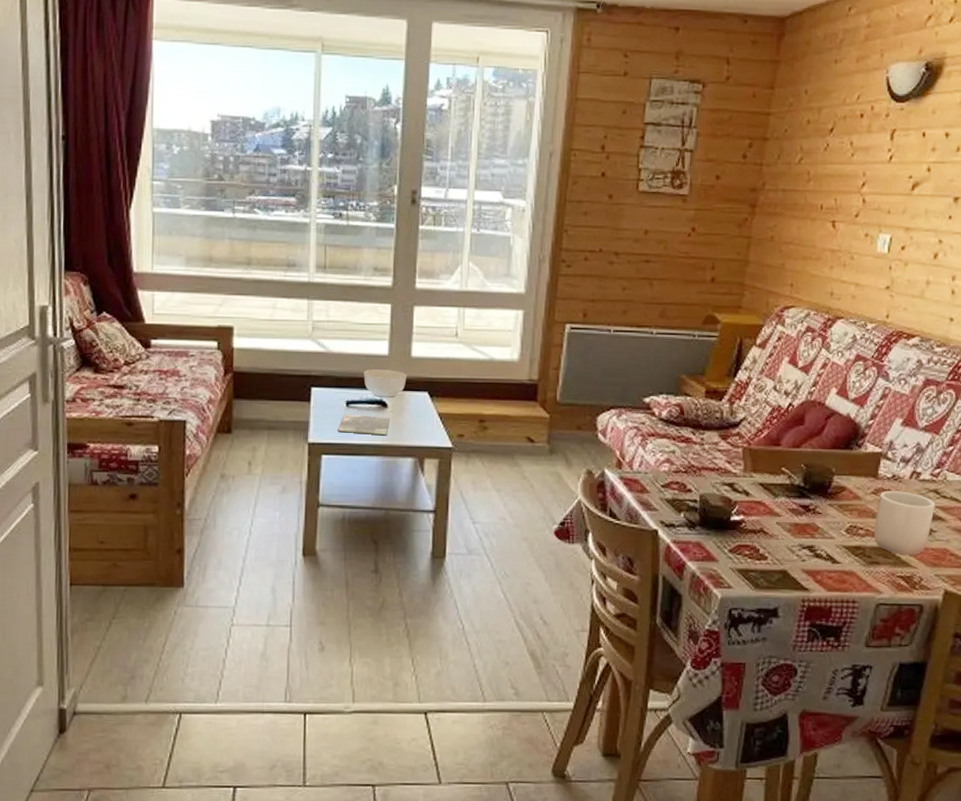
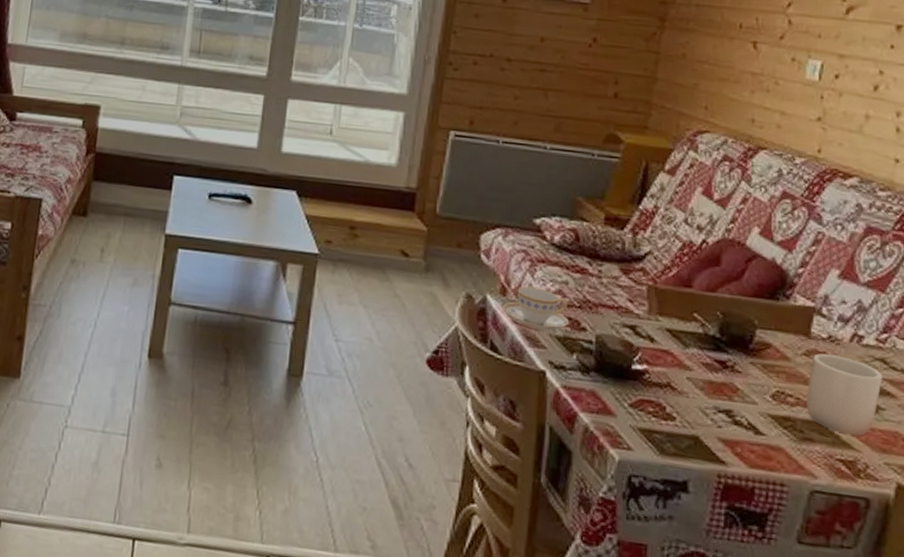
magazine: present [338,414,389,436] -> none [198,207,253,235]
bowl: present [364,368,408,398] -> none [229,161,276,195]
teacup: none [619,459,677,496] -> present [502,286,570,331]

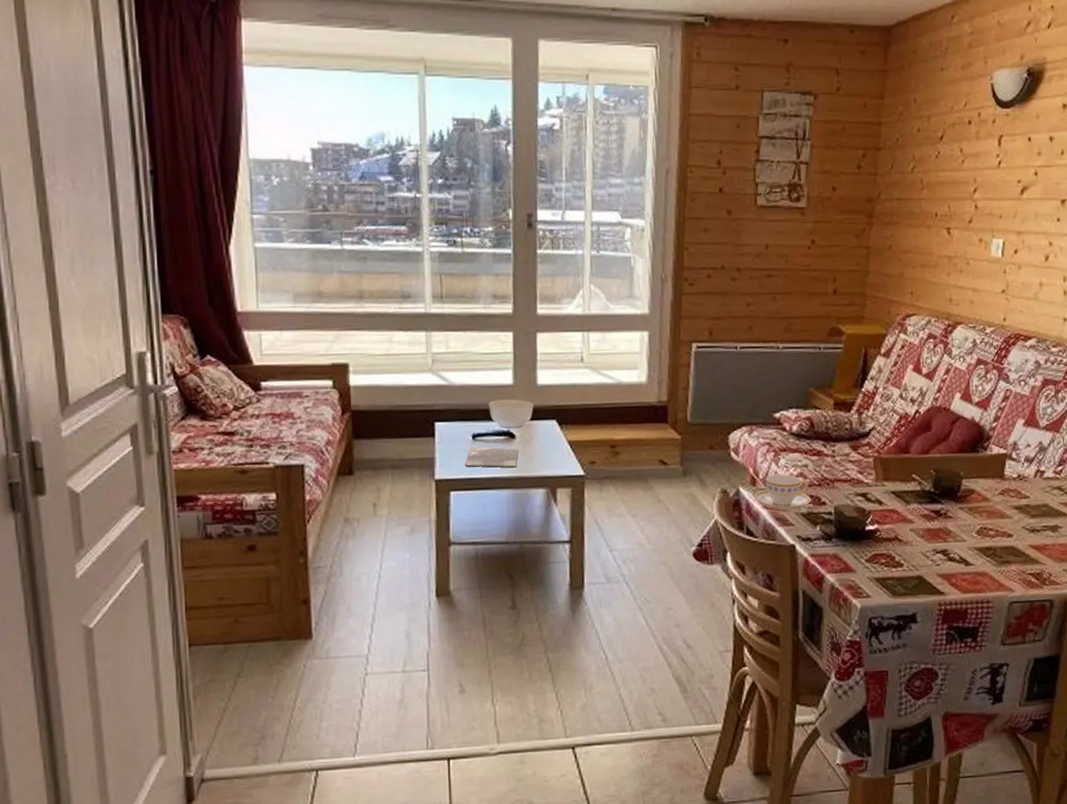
magazine: none [198,207,253,235] -> present [465,447,518,468]
bowl: none [229,161,276,195] -> present [489,398,535,429]
mug: present [806,353,882,436] -> none [1003,490,1060,553]

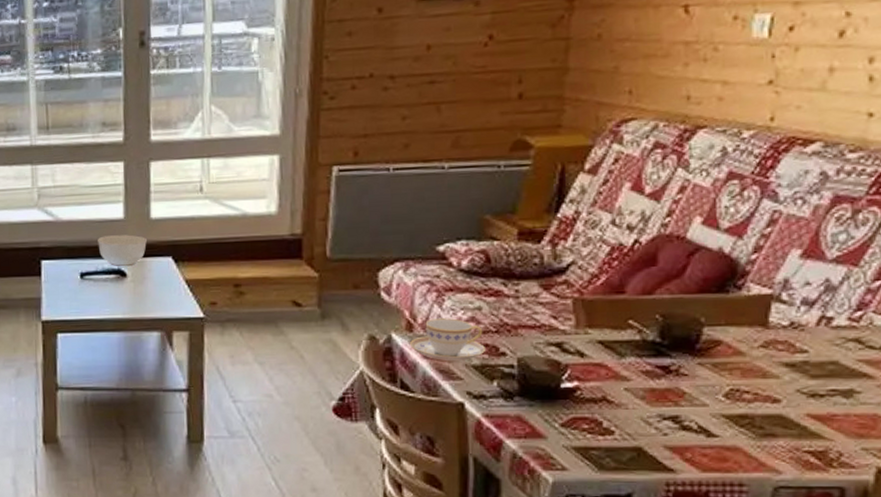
magazine: present [465,447,518,468] -> none [73,287,130,309]

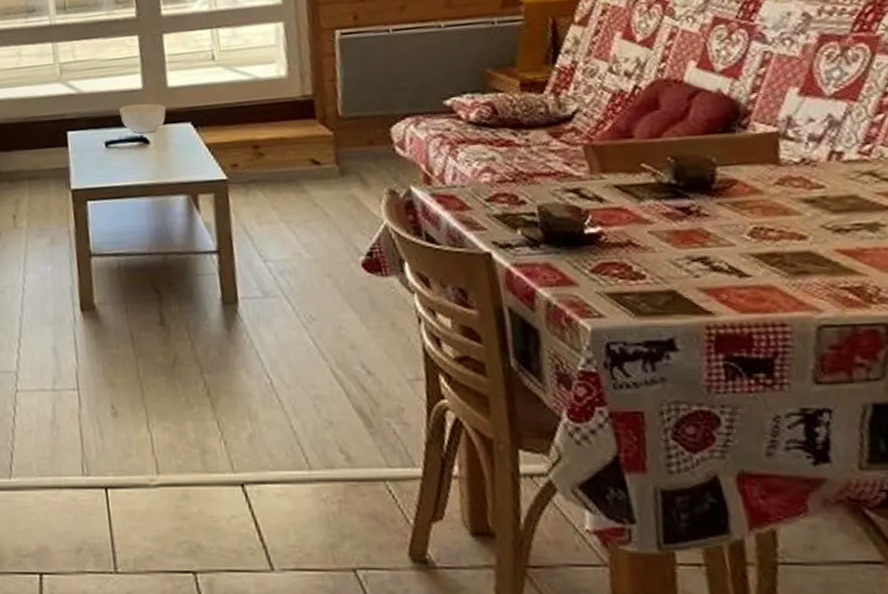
teacup: present [410,318,487,363] -> none [430,169,506,214]

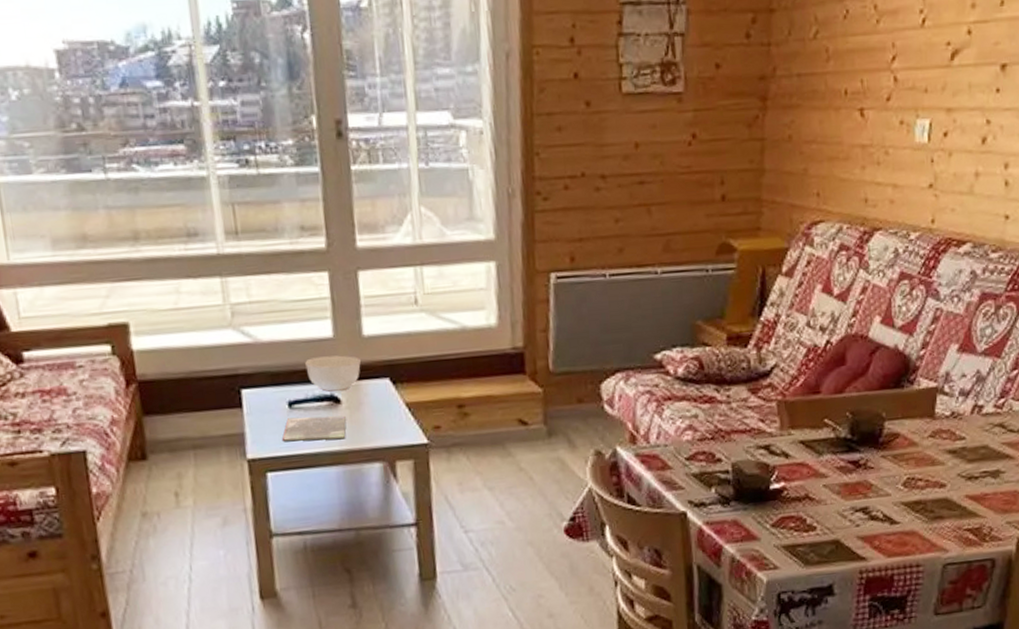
magazine: none [100,154,154,176] -> present [282,415,346,442]

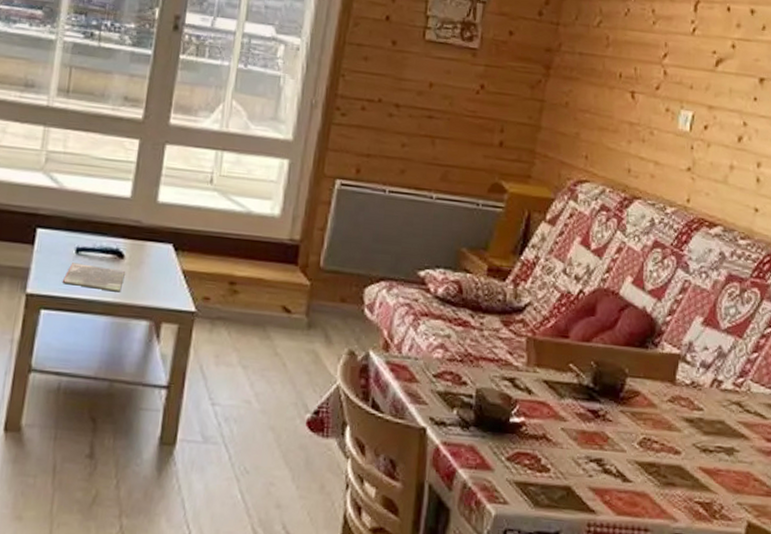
bowl: present [305,355,362,393] -> none [99,212,151,248]

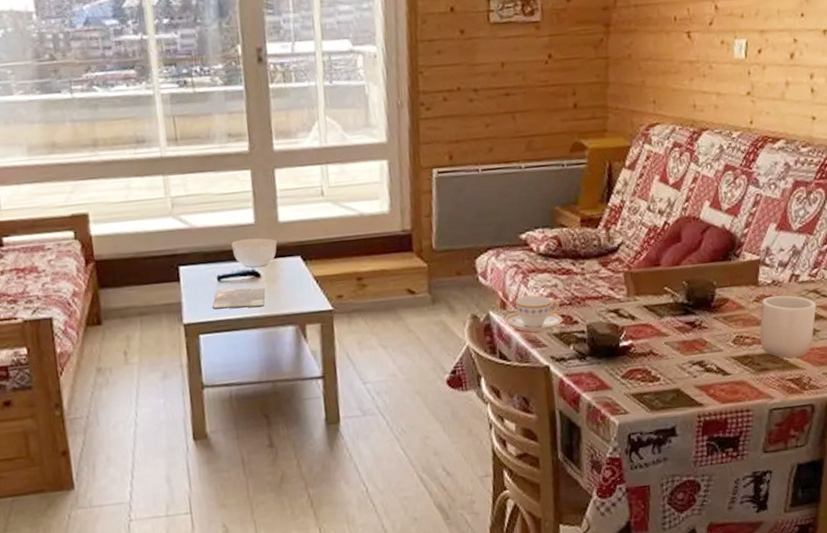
bowl: none [99,212,151,248] -> present [231,237,278,269]
teacup: none [385,341,451,387] -> present [504,295,563,333]
mug: none [669,399,738,478] -> present [759,295,816,358]

